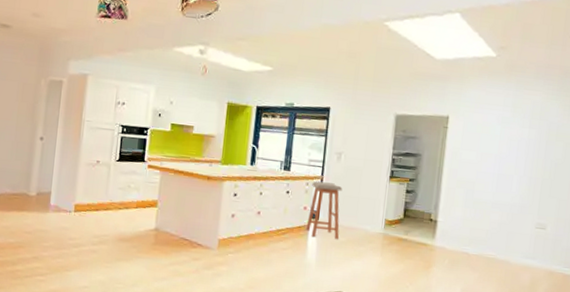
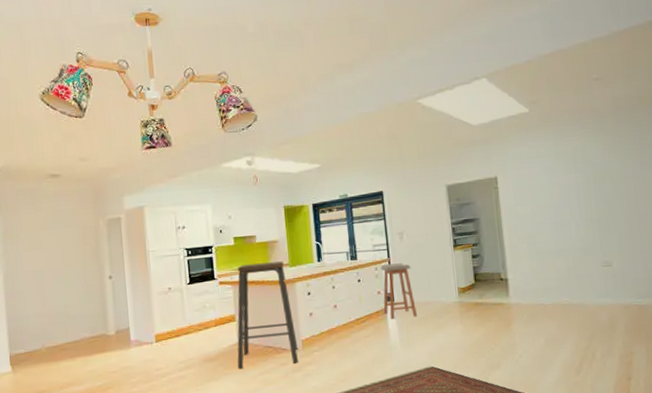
bar stool: none [149,153,217,261] -> present [237,261,298,369]

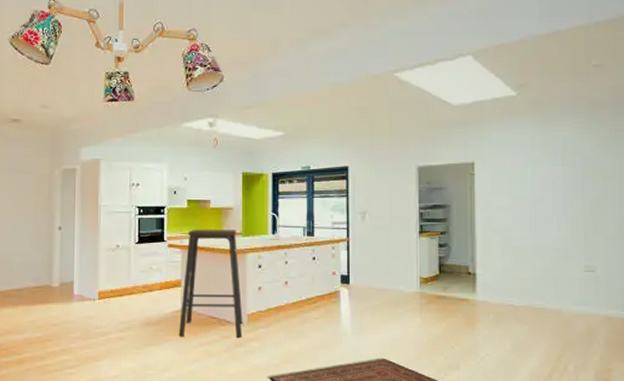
stool: present [381,263,418,320] -> none [337,244,374,304]

